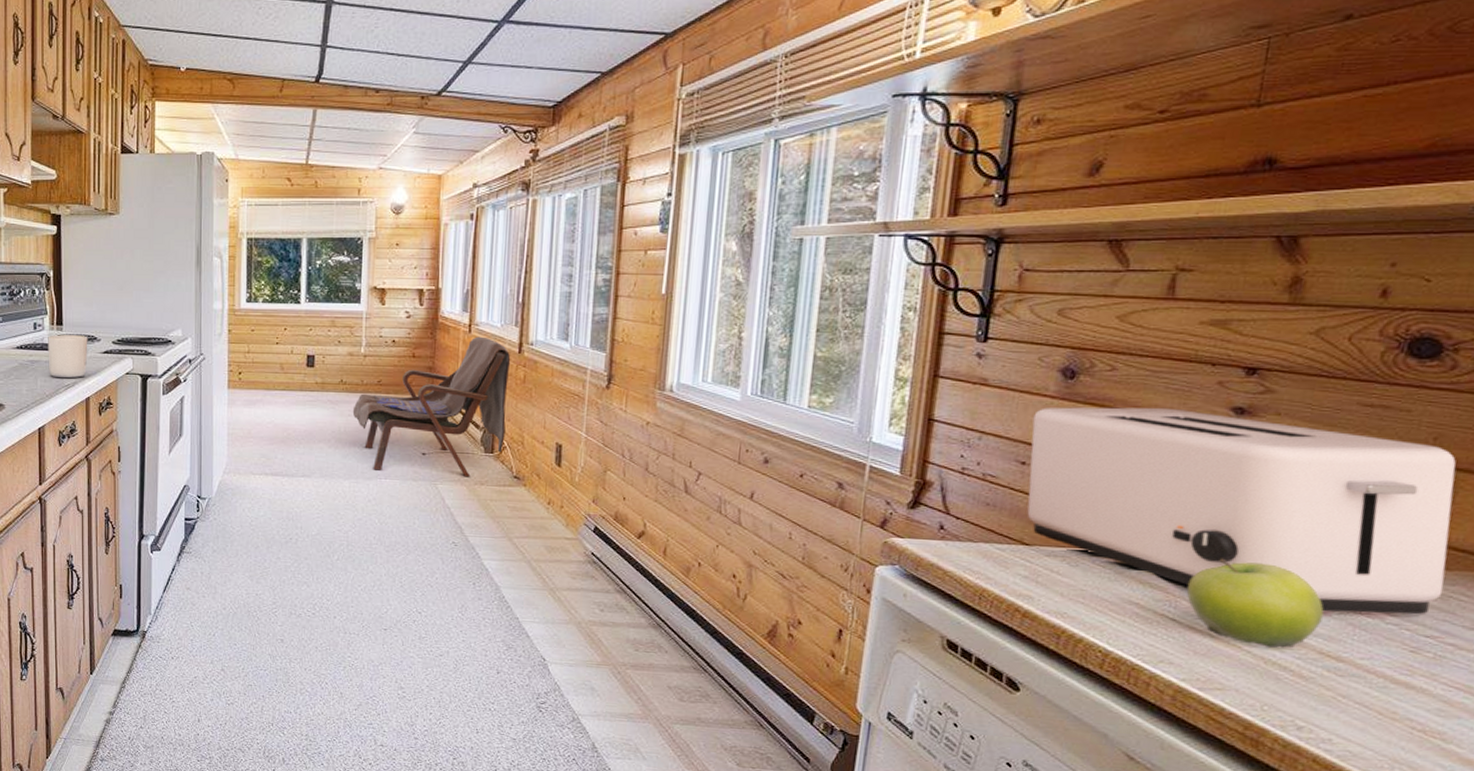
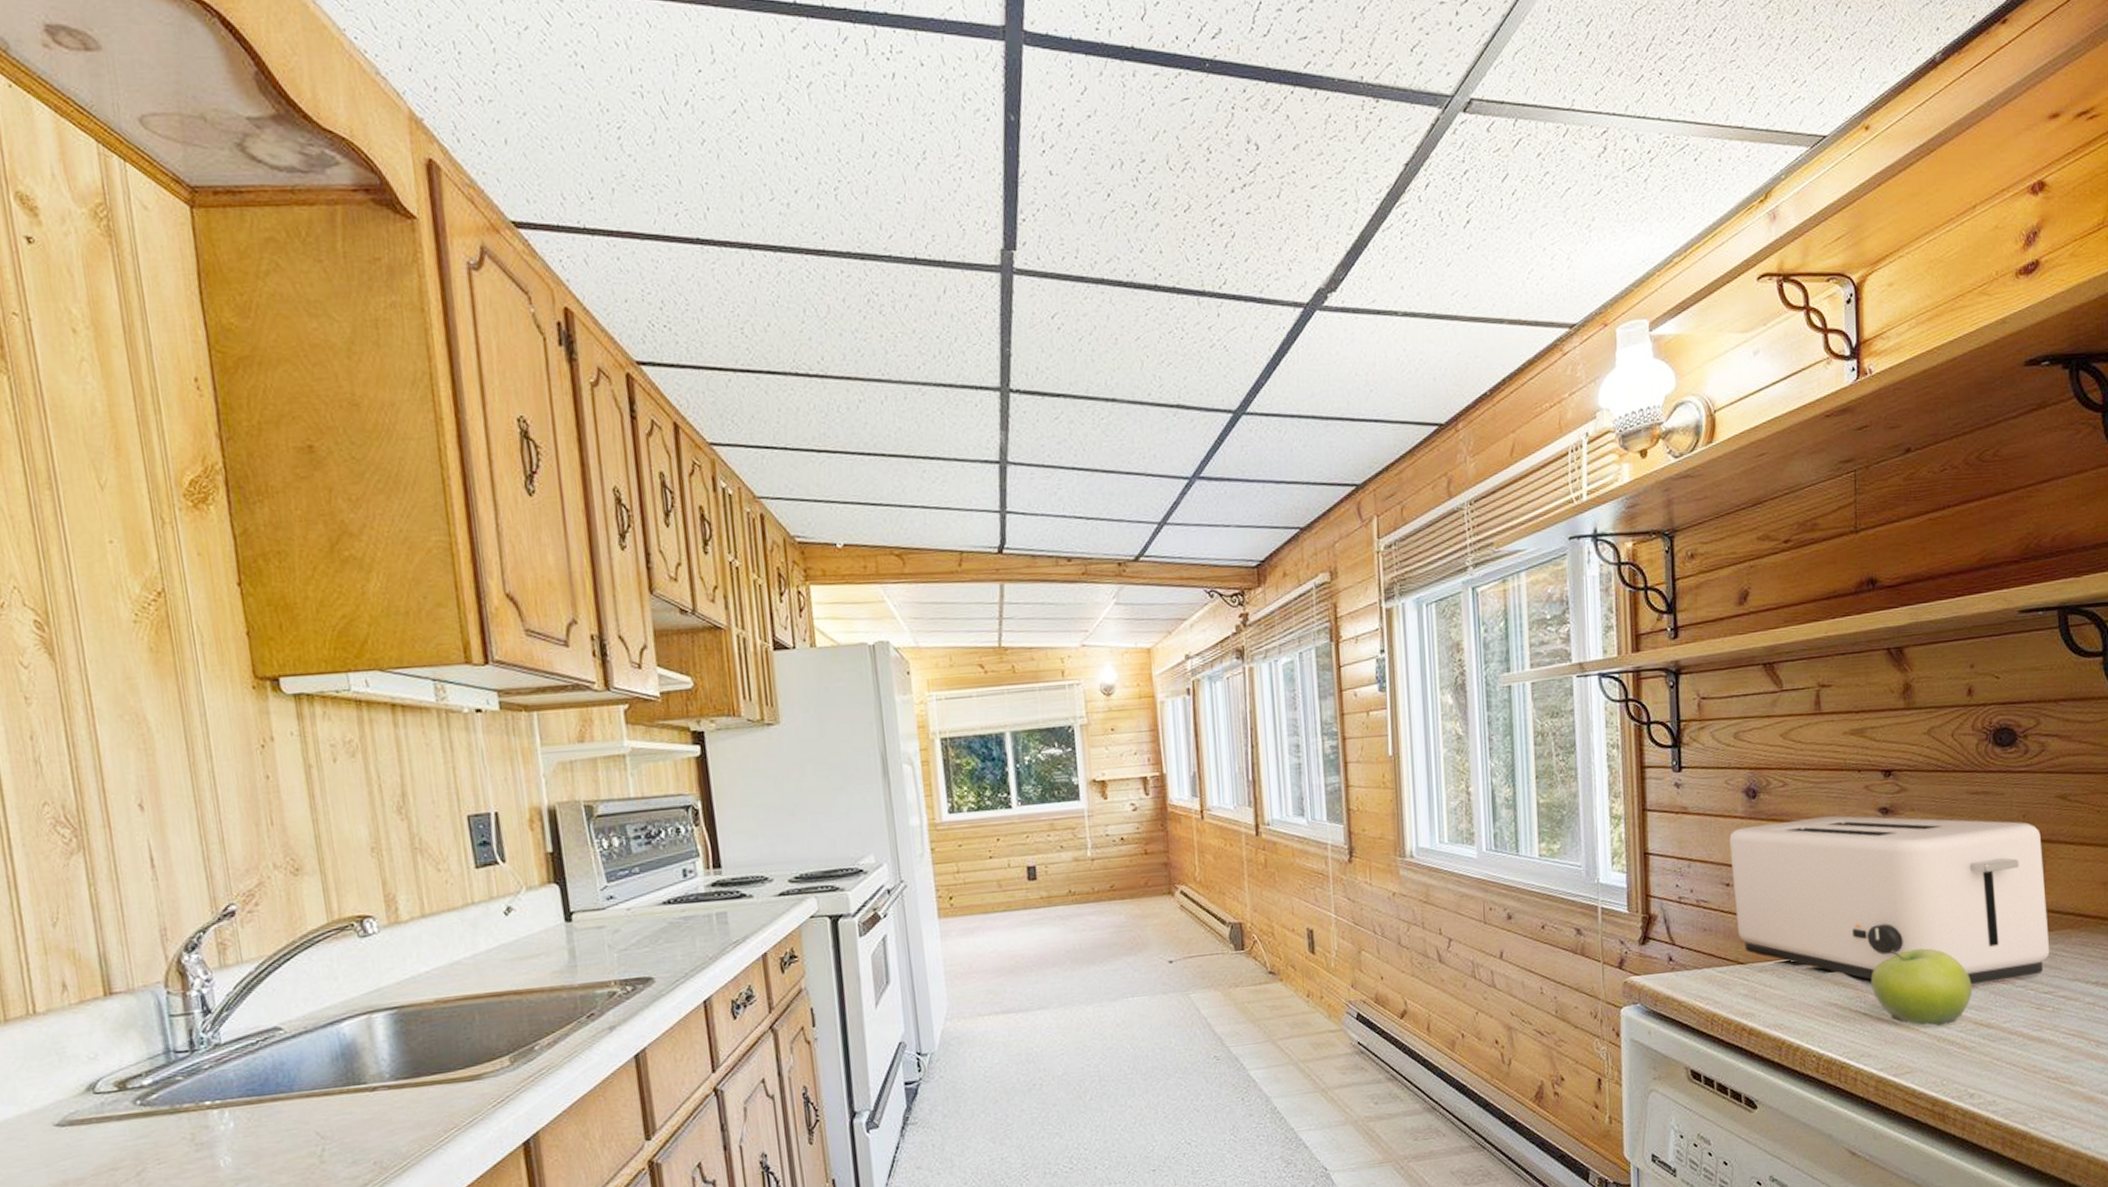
mug: present [48,335,88,379] -> none [703,877,759,935]
armchair: present [352,336,511,478] -> none [1086,822,1254,989]

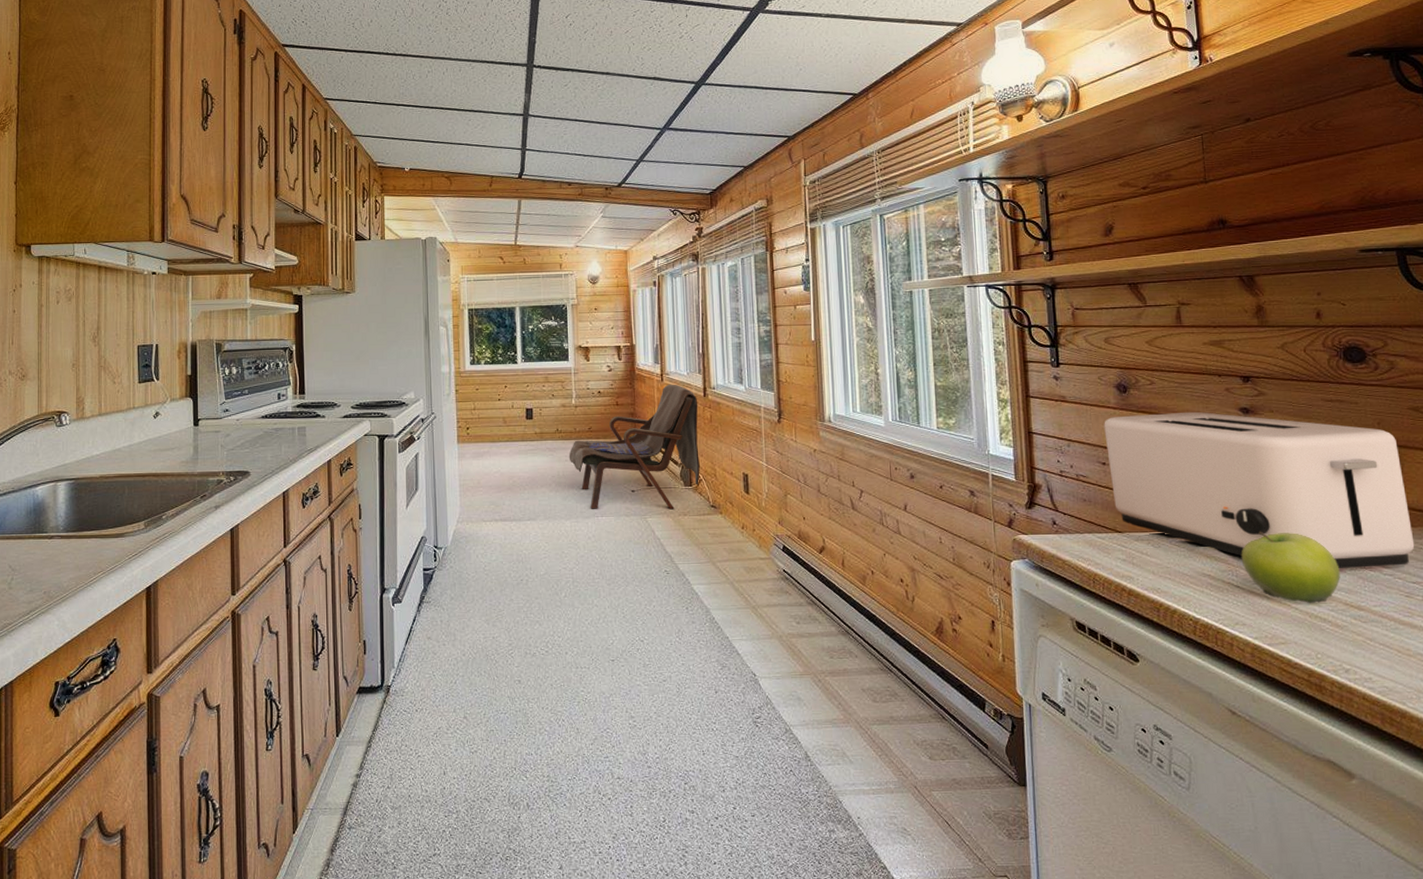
armchair: none [1086,822,1254,989] -> present [568,384,700,510]

